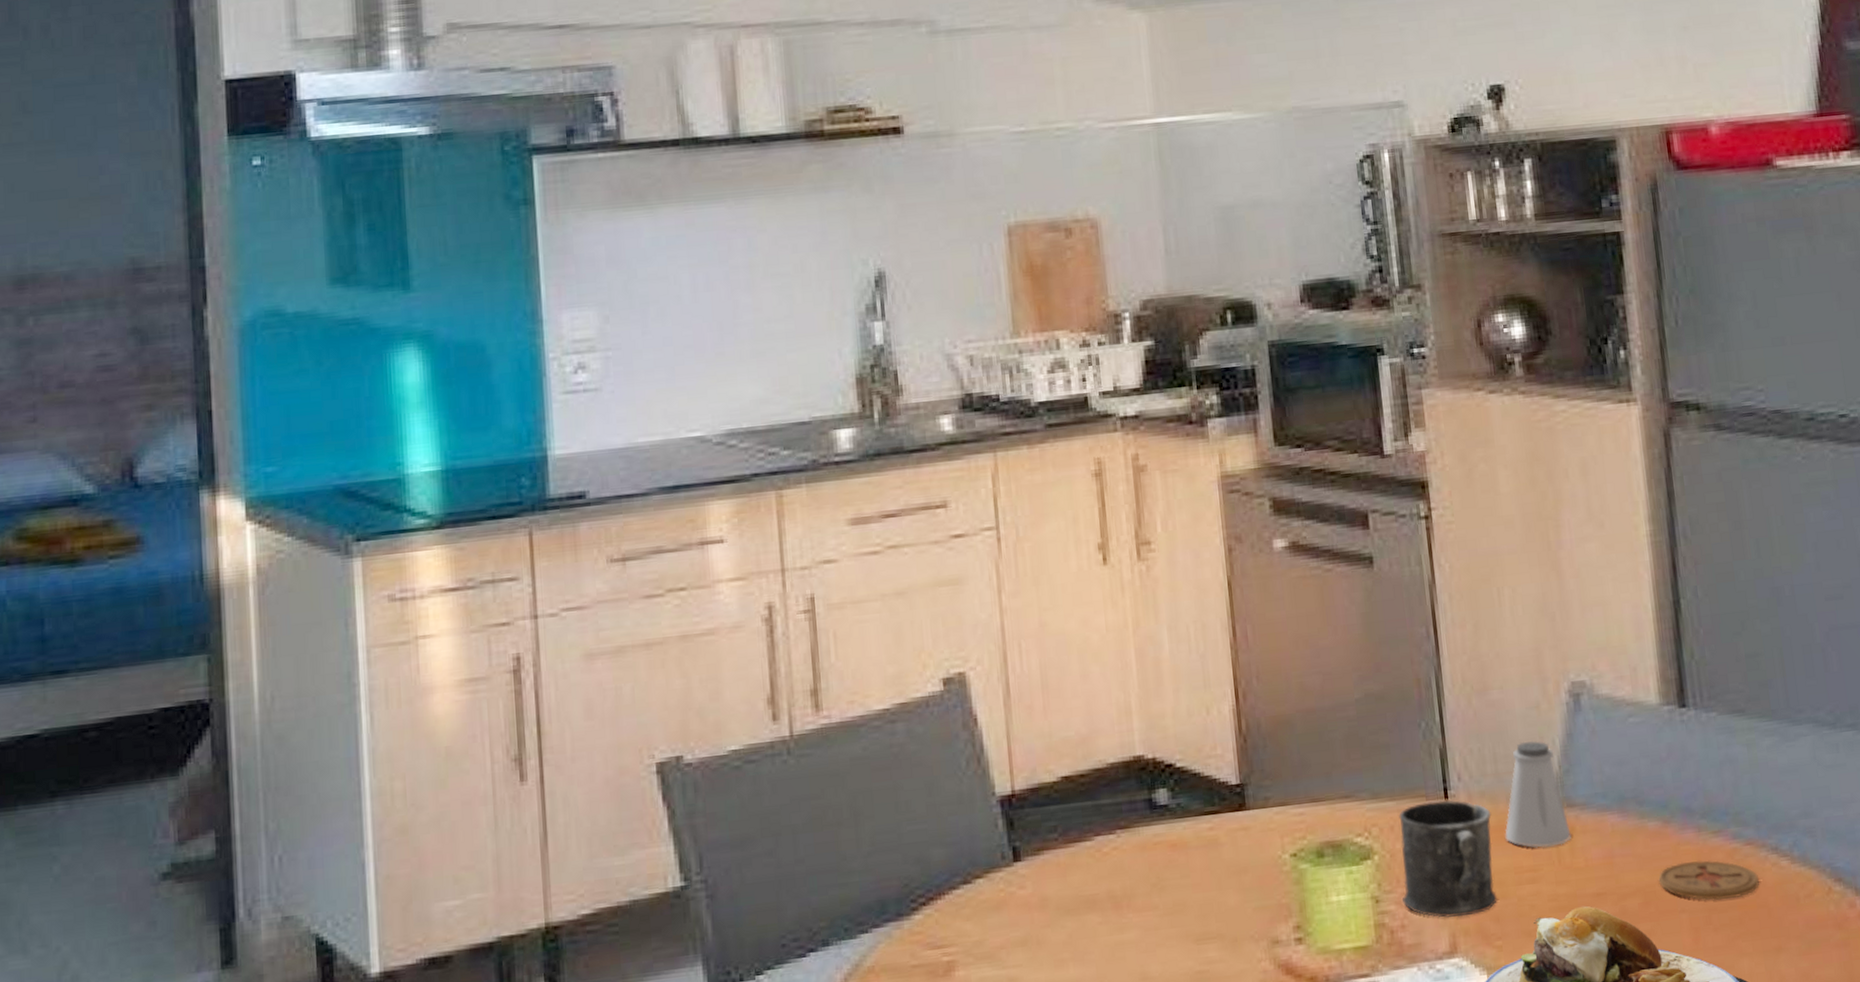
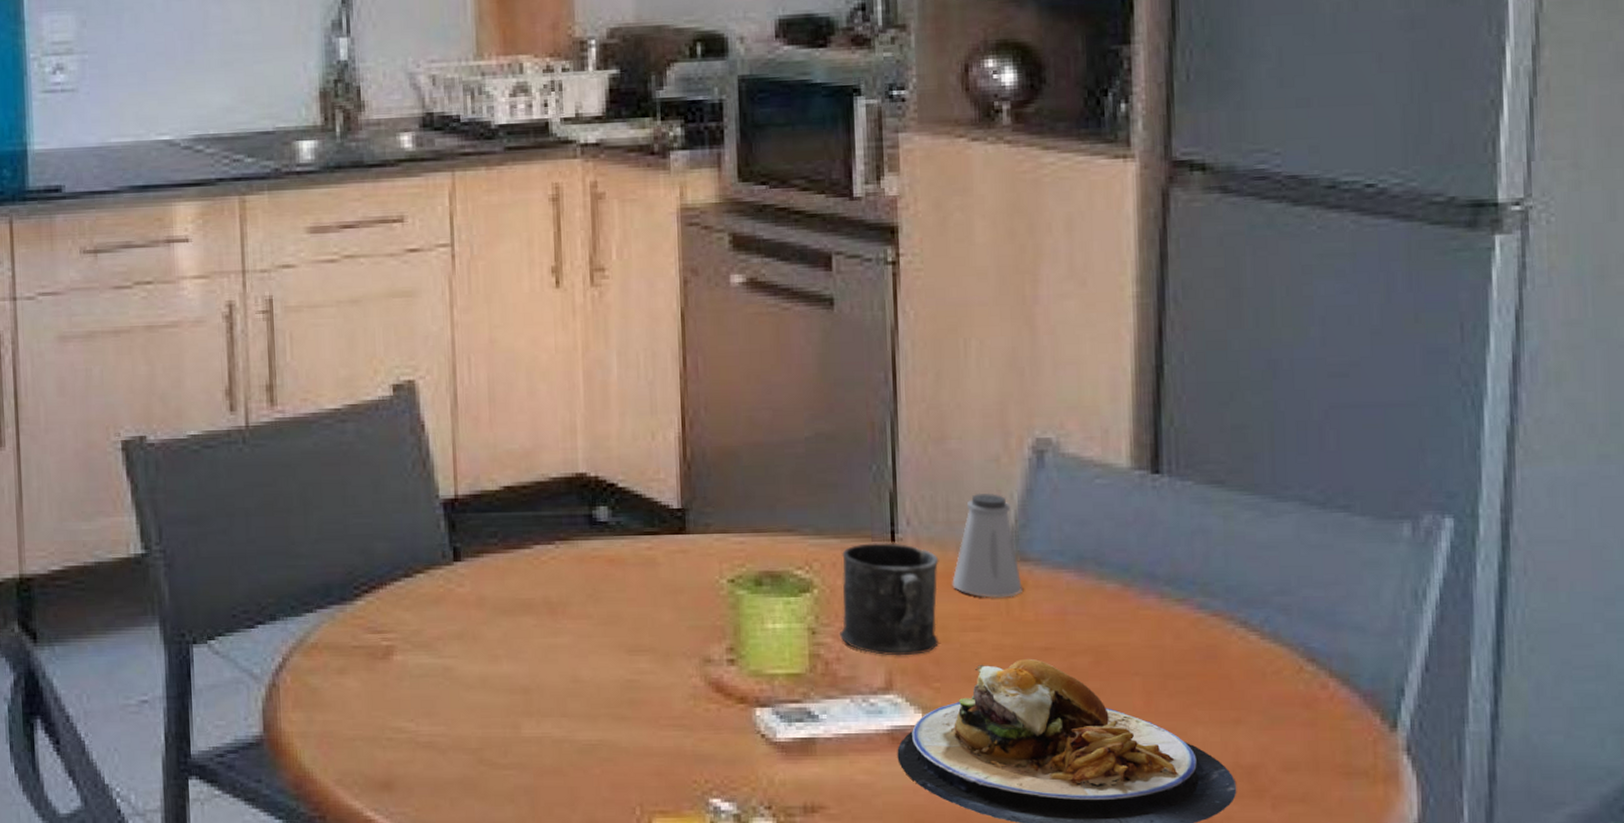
coaster: present [1658,860,1759,901] -> none [1113,626,1223,666]

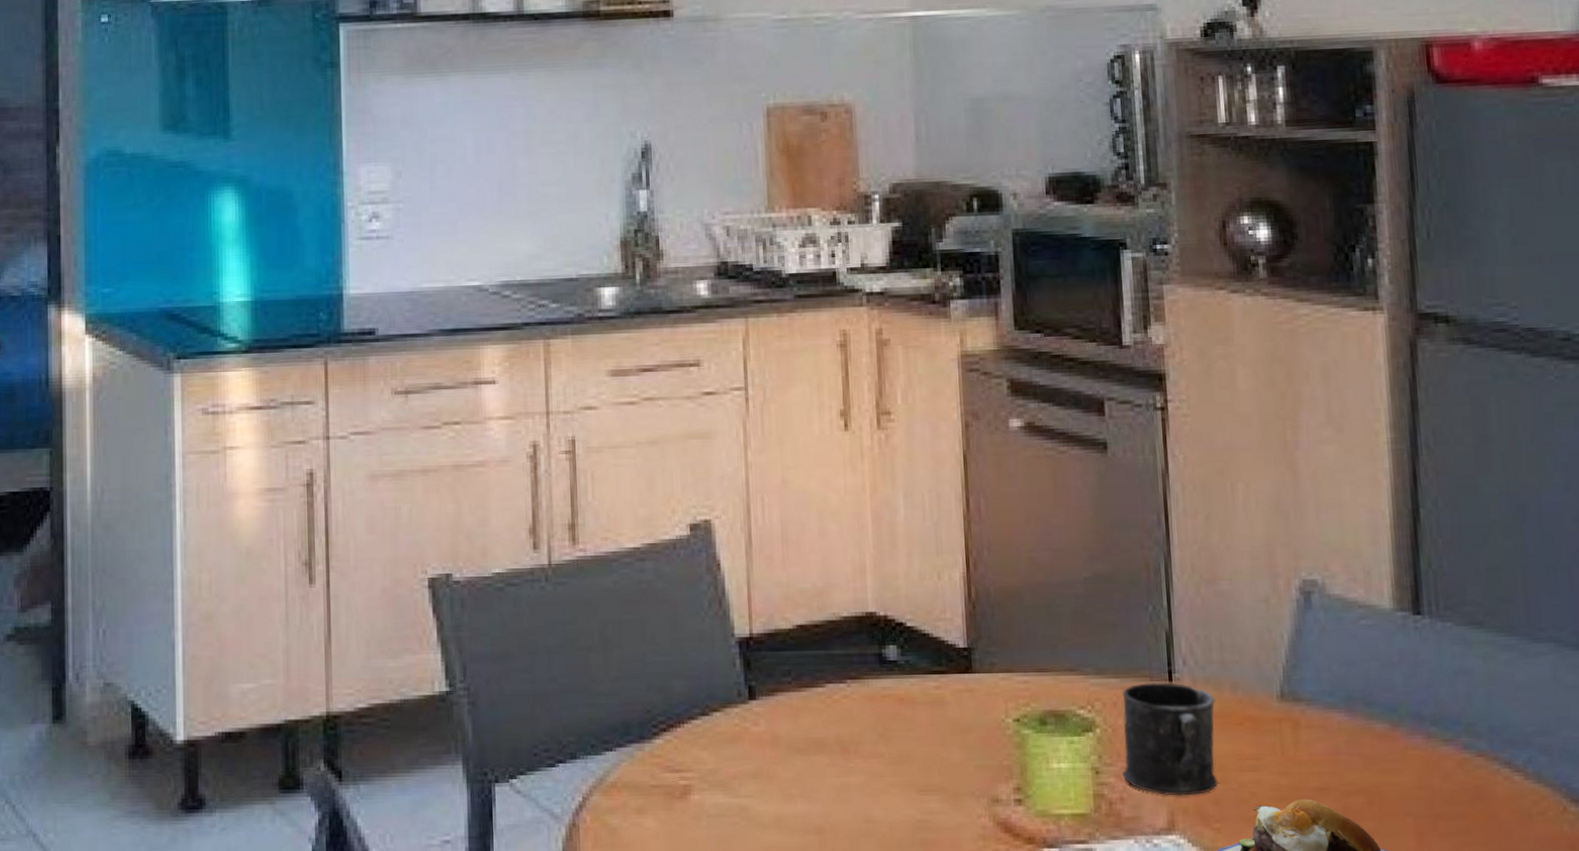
saltshaker: present [952,492,1023,598] -> none [1228,633,1296,738]

